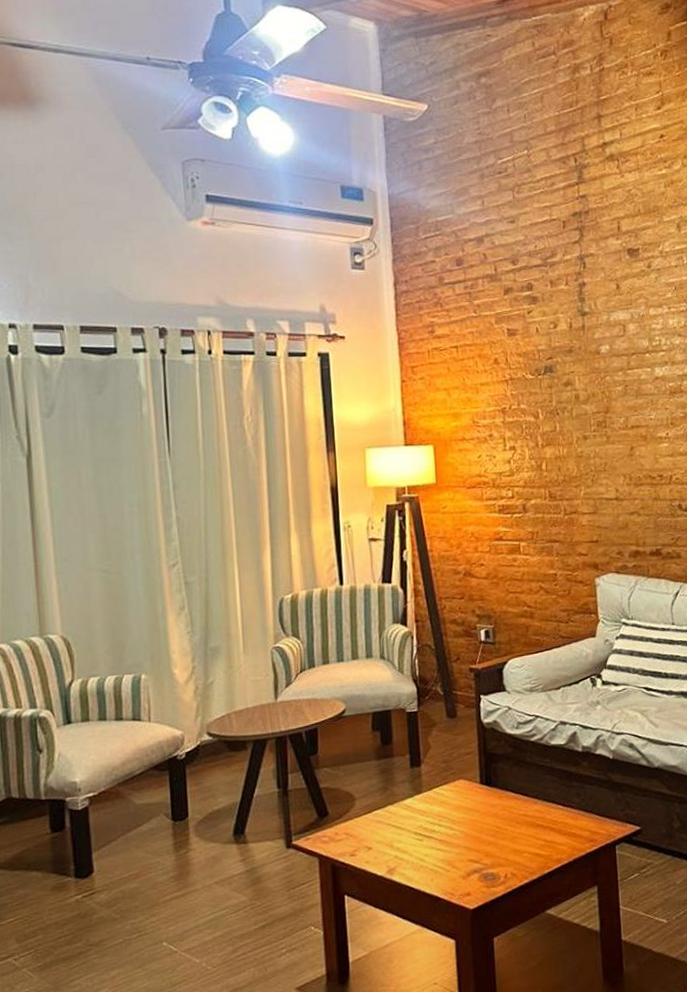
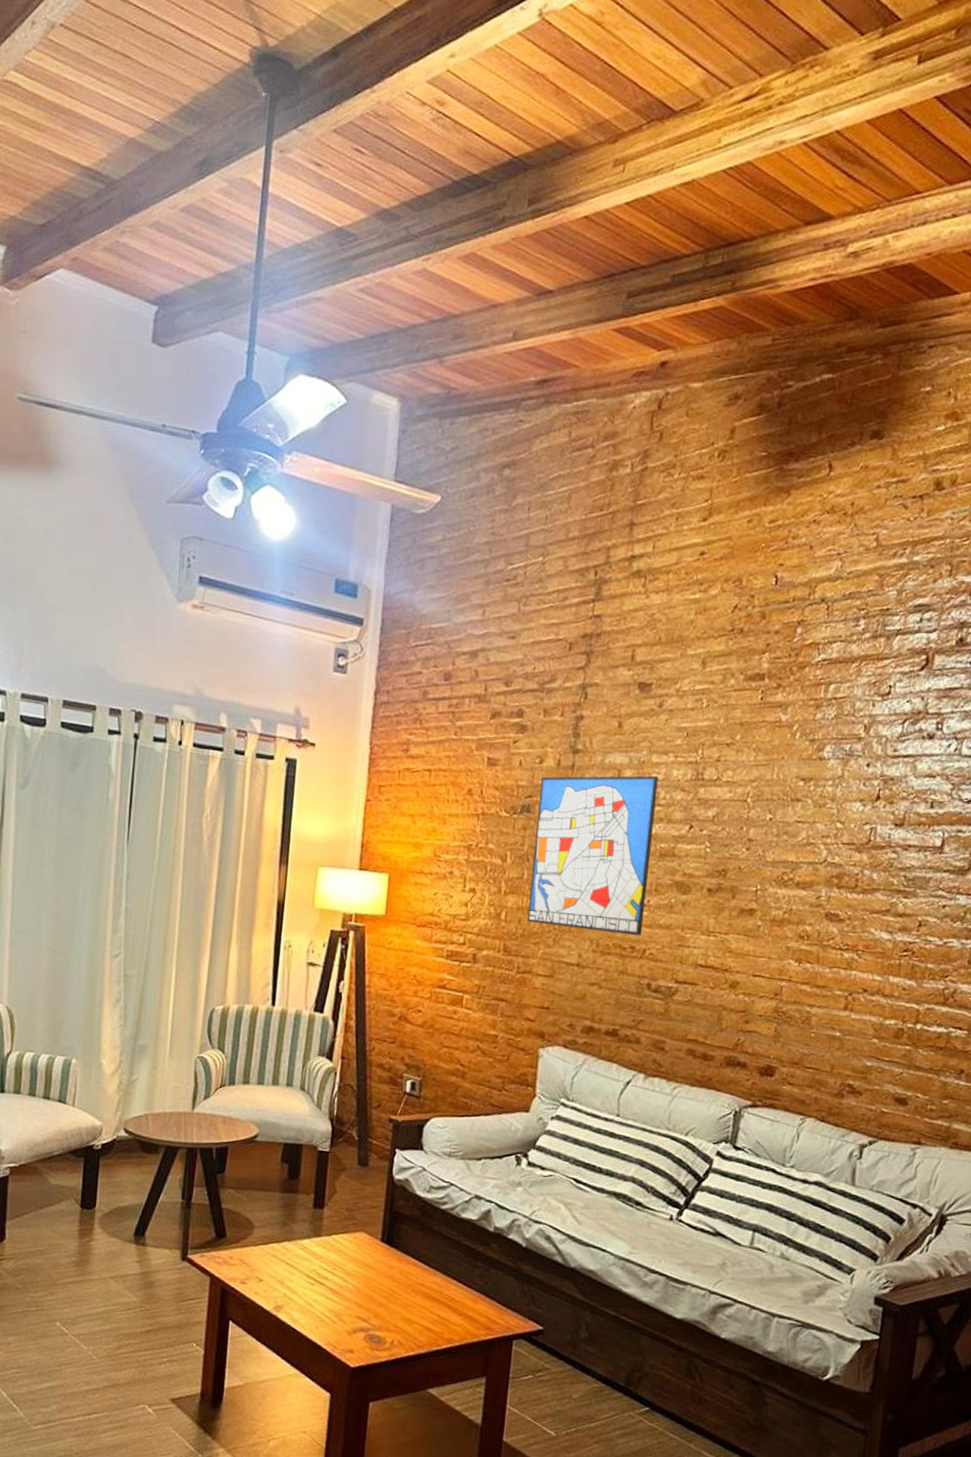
wall art: none [558,326,667,468] -> present [527,775,659,936]

